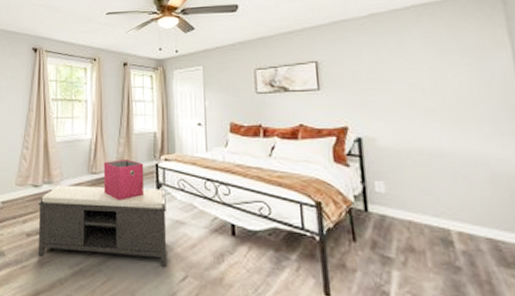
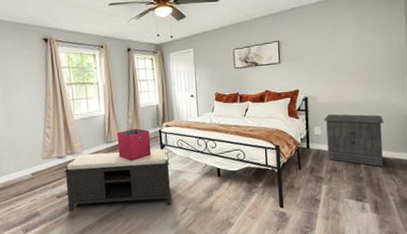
nightstand: none [389,164,495,254] -> present [324,114,384,167]

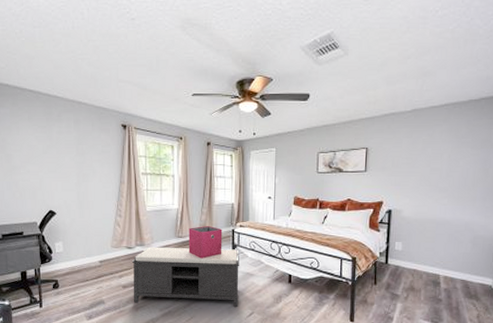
nightstand: present [324,114,384,167] -> none [406,230,471,290]

